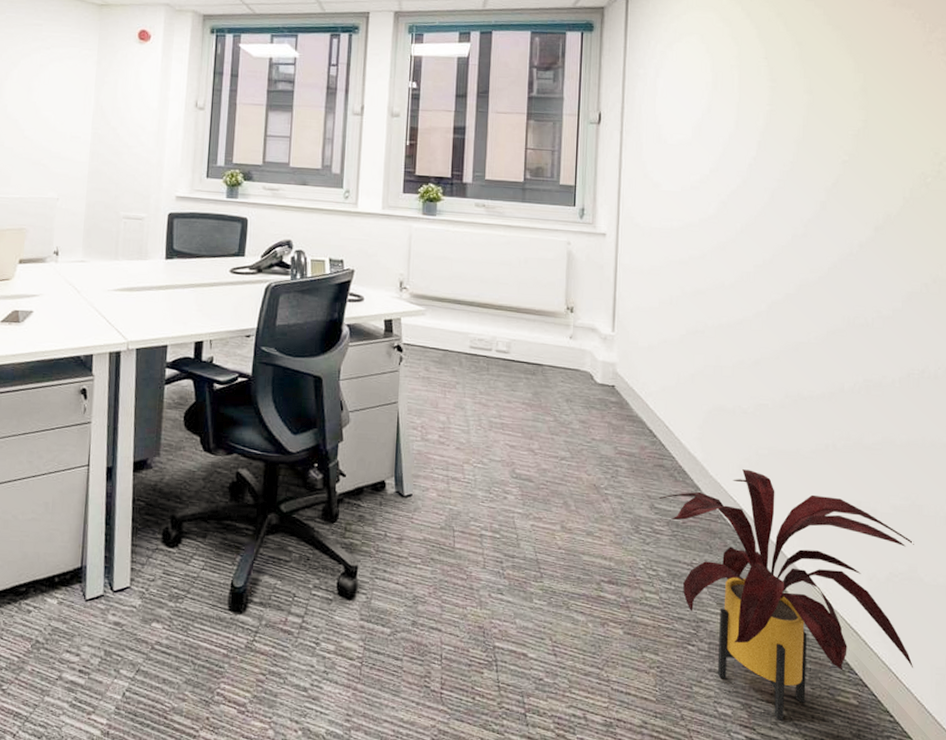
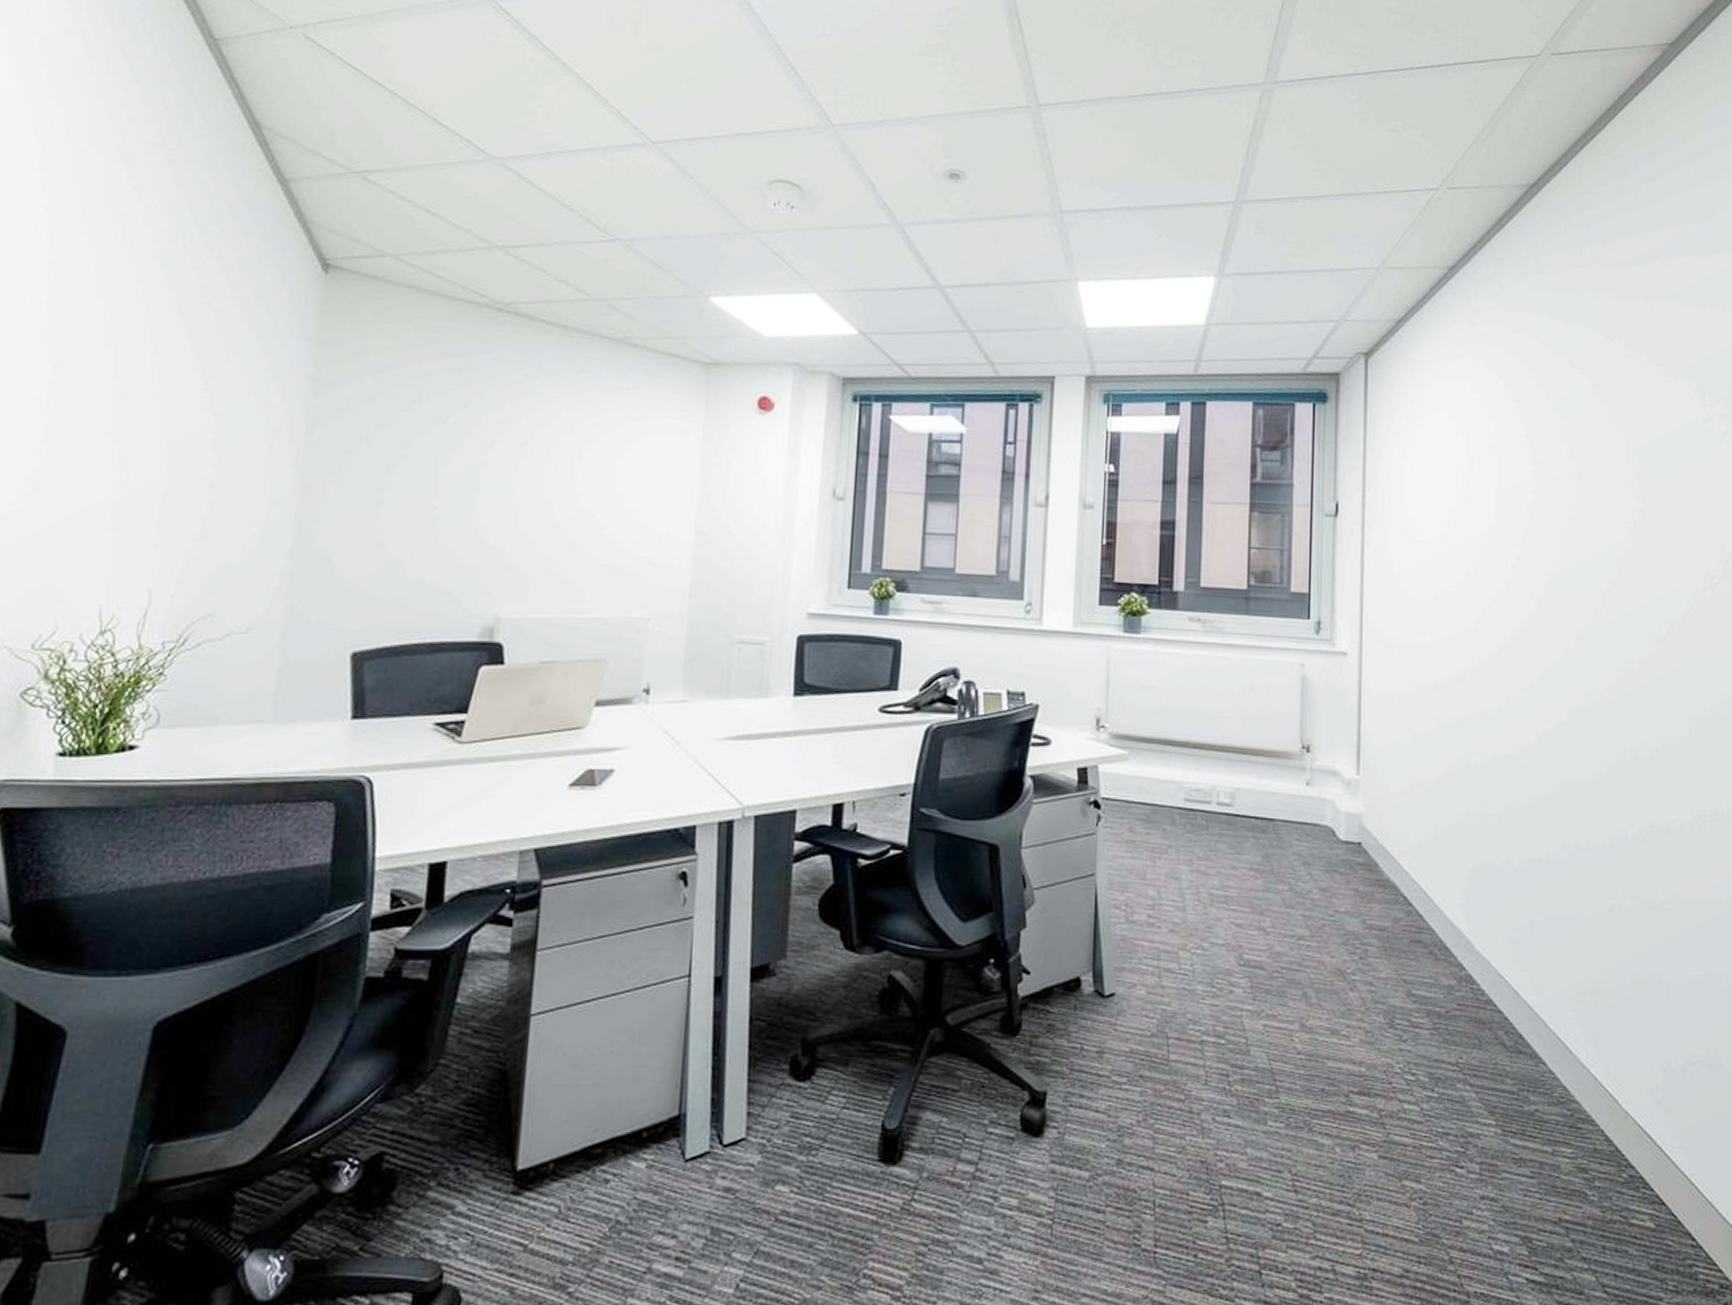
house plant: present [658,469,914,721] -> none [1416,941,1716,1255]

